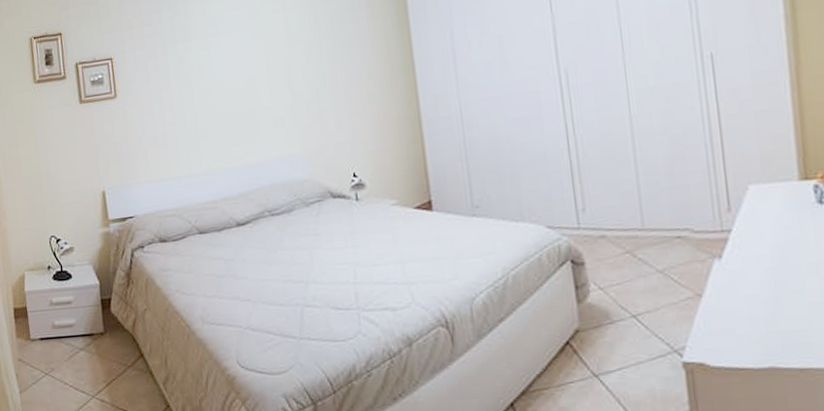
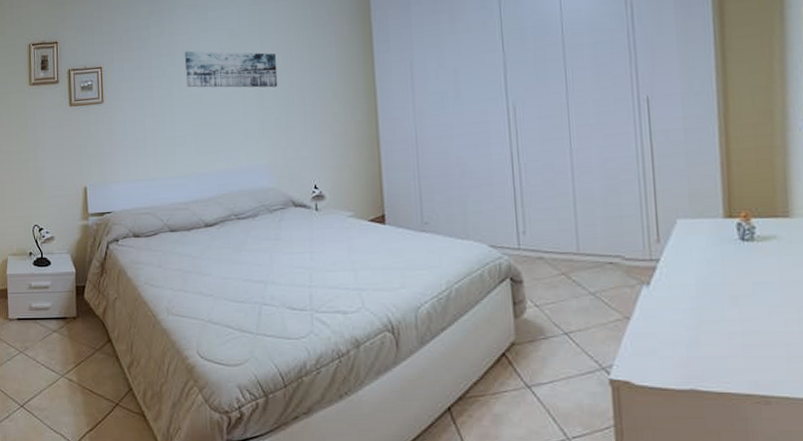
wall art: none [201,30,307,75] -> present [184,50,278,88]

